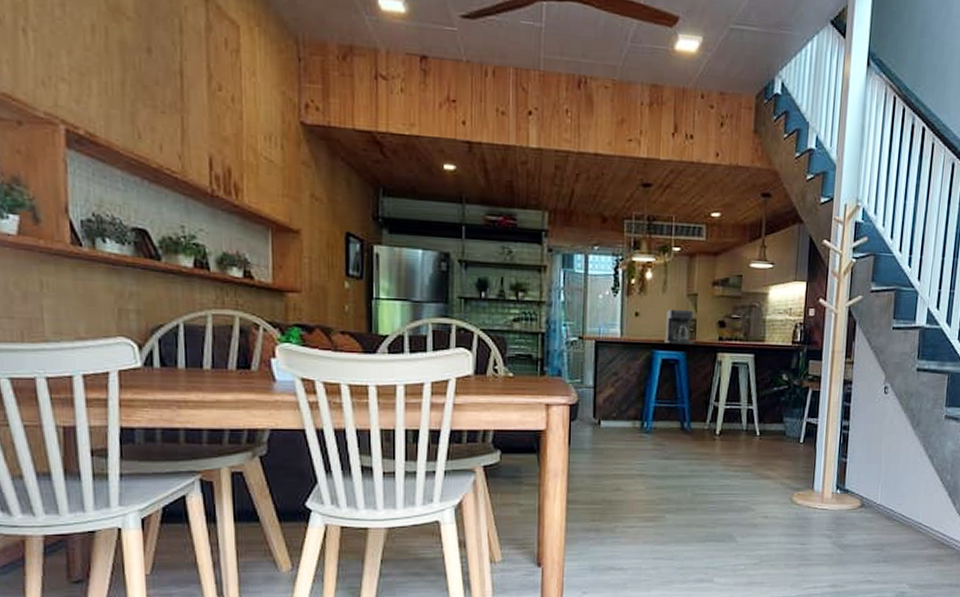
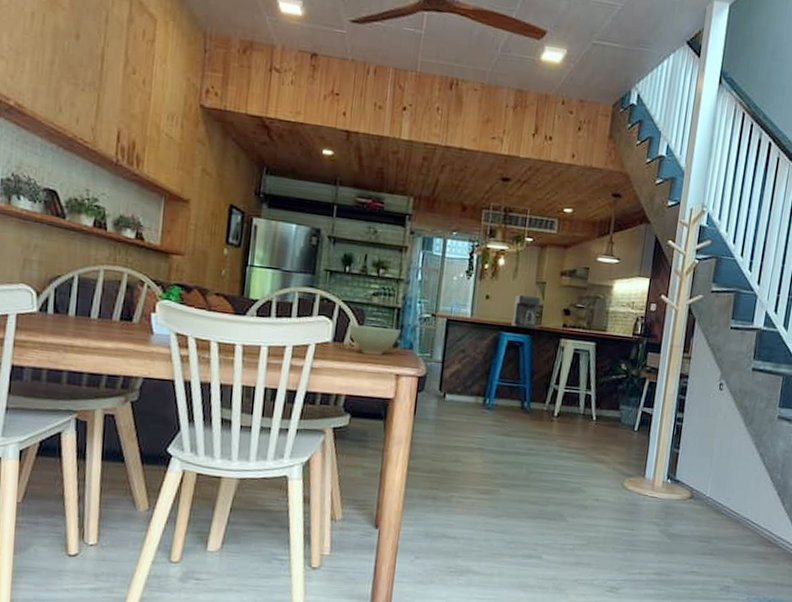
bowl: none [490,354,547,385] -> present [348,324,401,356]

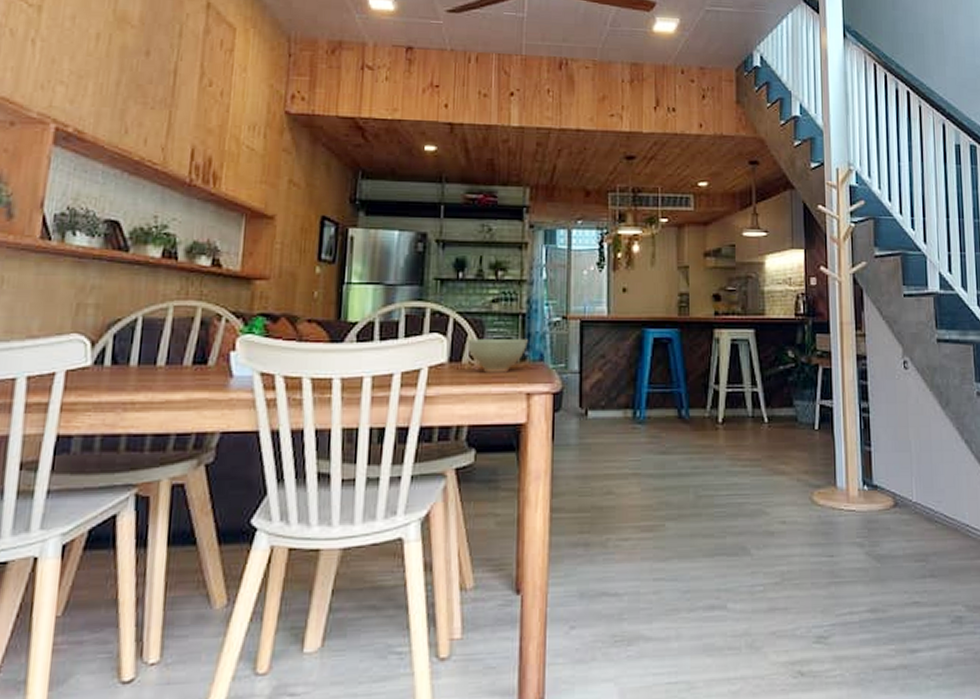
coffee maker: present [511,294,541,331] -> none [655,283,688,322]

